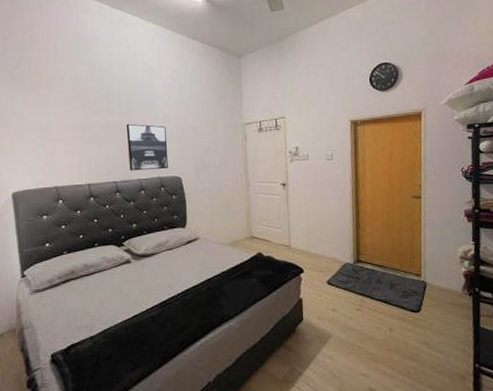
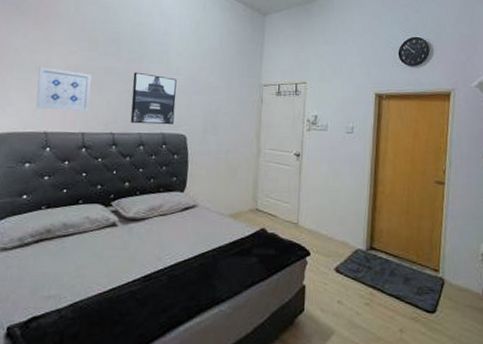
wall art: none [41,128,91,167] -> present [36,67,92,111]

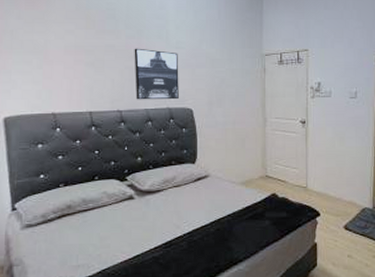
wall art: present [36,67,92,111] -> none [38,48,94,91]

